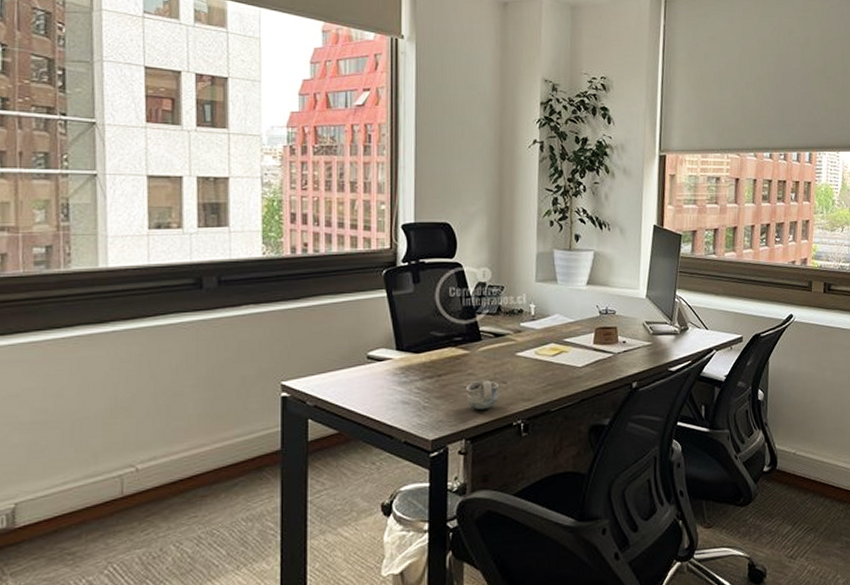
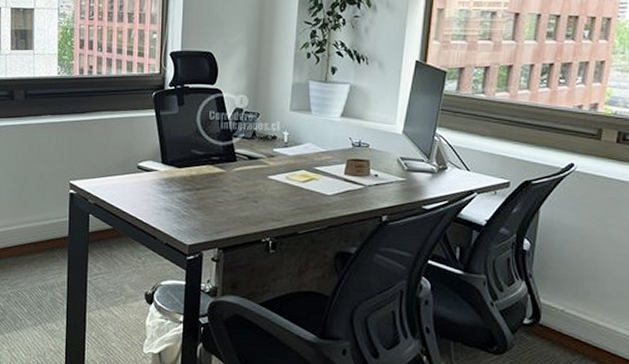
mug: present [466,379,499,411] -> none [221,197,250,225]

